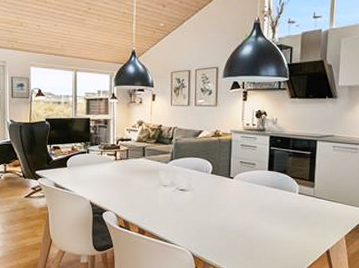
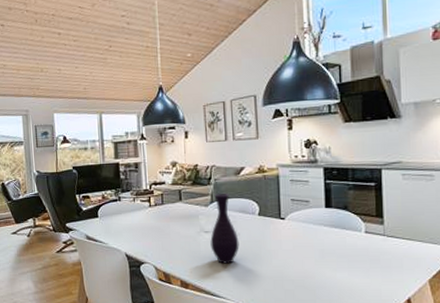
vase: none [167,152,193,215] -> present [210,193,239,264]

